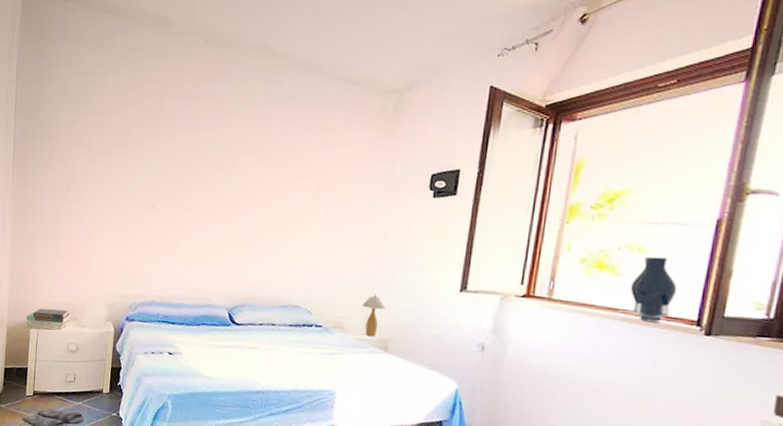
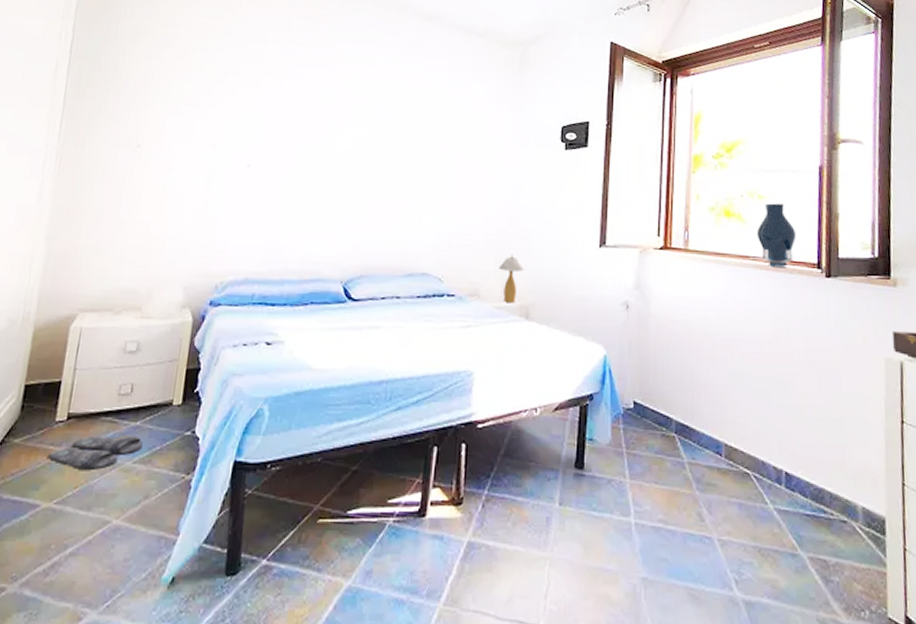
books: present [24,308,71,330] -> none [60,297,132,328]

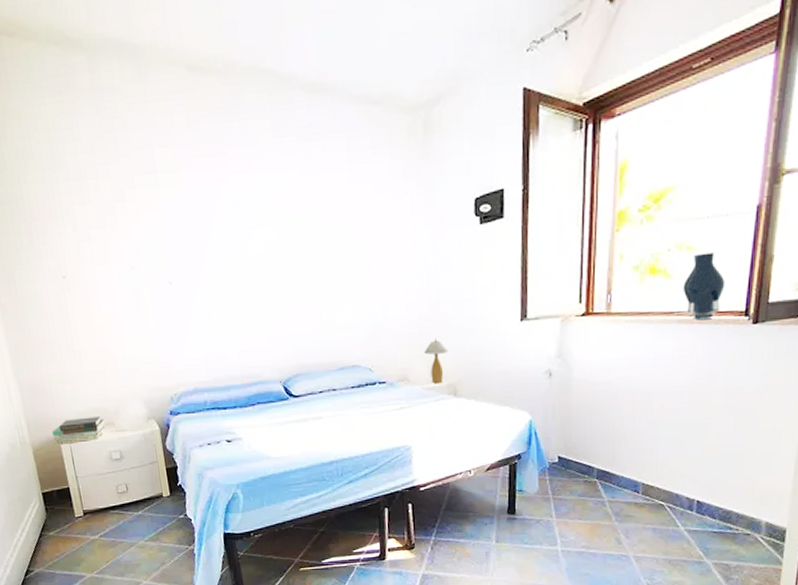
slippers: present [48,434,143,470] -> none [79,521,149,549]
books: none [60,297,132,328] -> present [51,416,105,446]

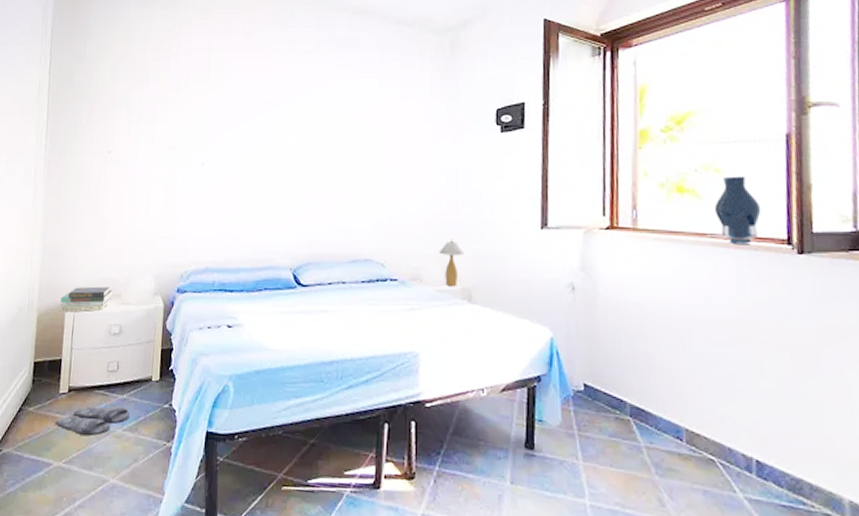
slippers: none [79,521,149,549] -> present [56,405,130,436]

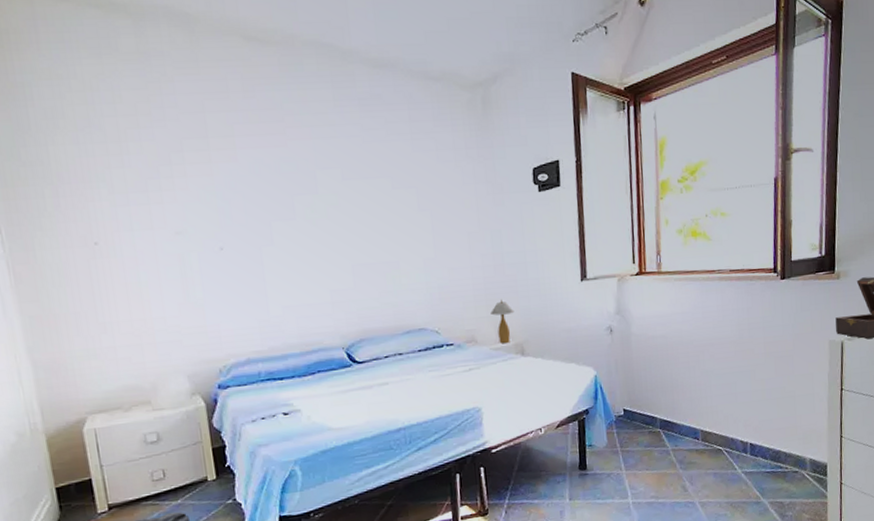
books: present [57,286,113,313] -> none [71,395,140,432]
vase: present [714,176,761,245] -> none [720,218,756,277]

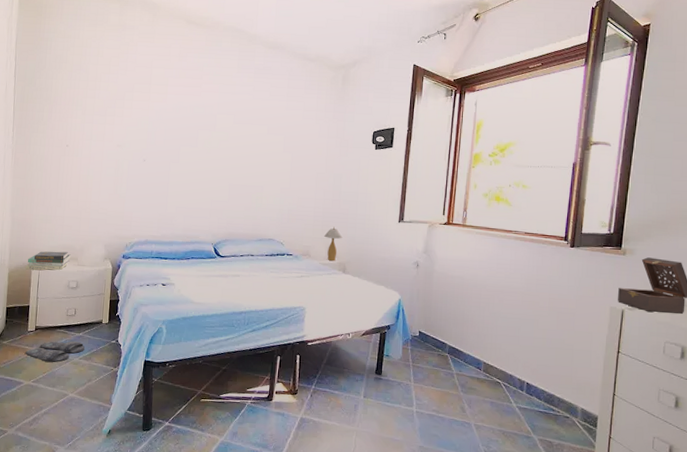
books: none [71,395,140,432] -> present [25,251,71,271]

